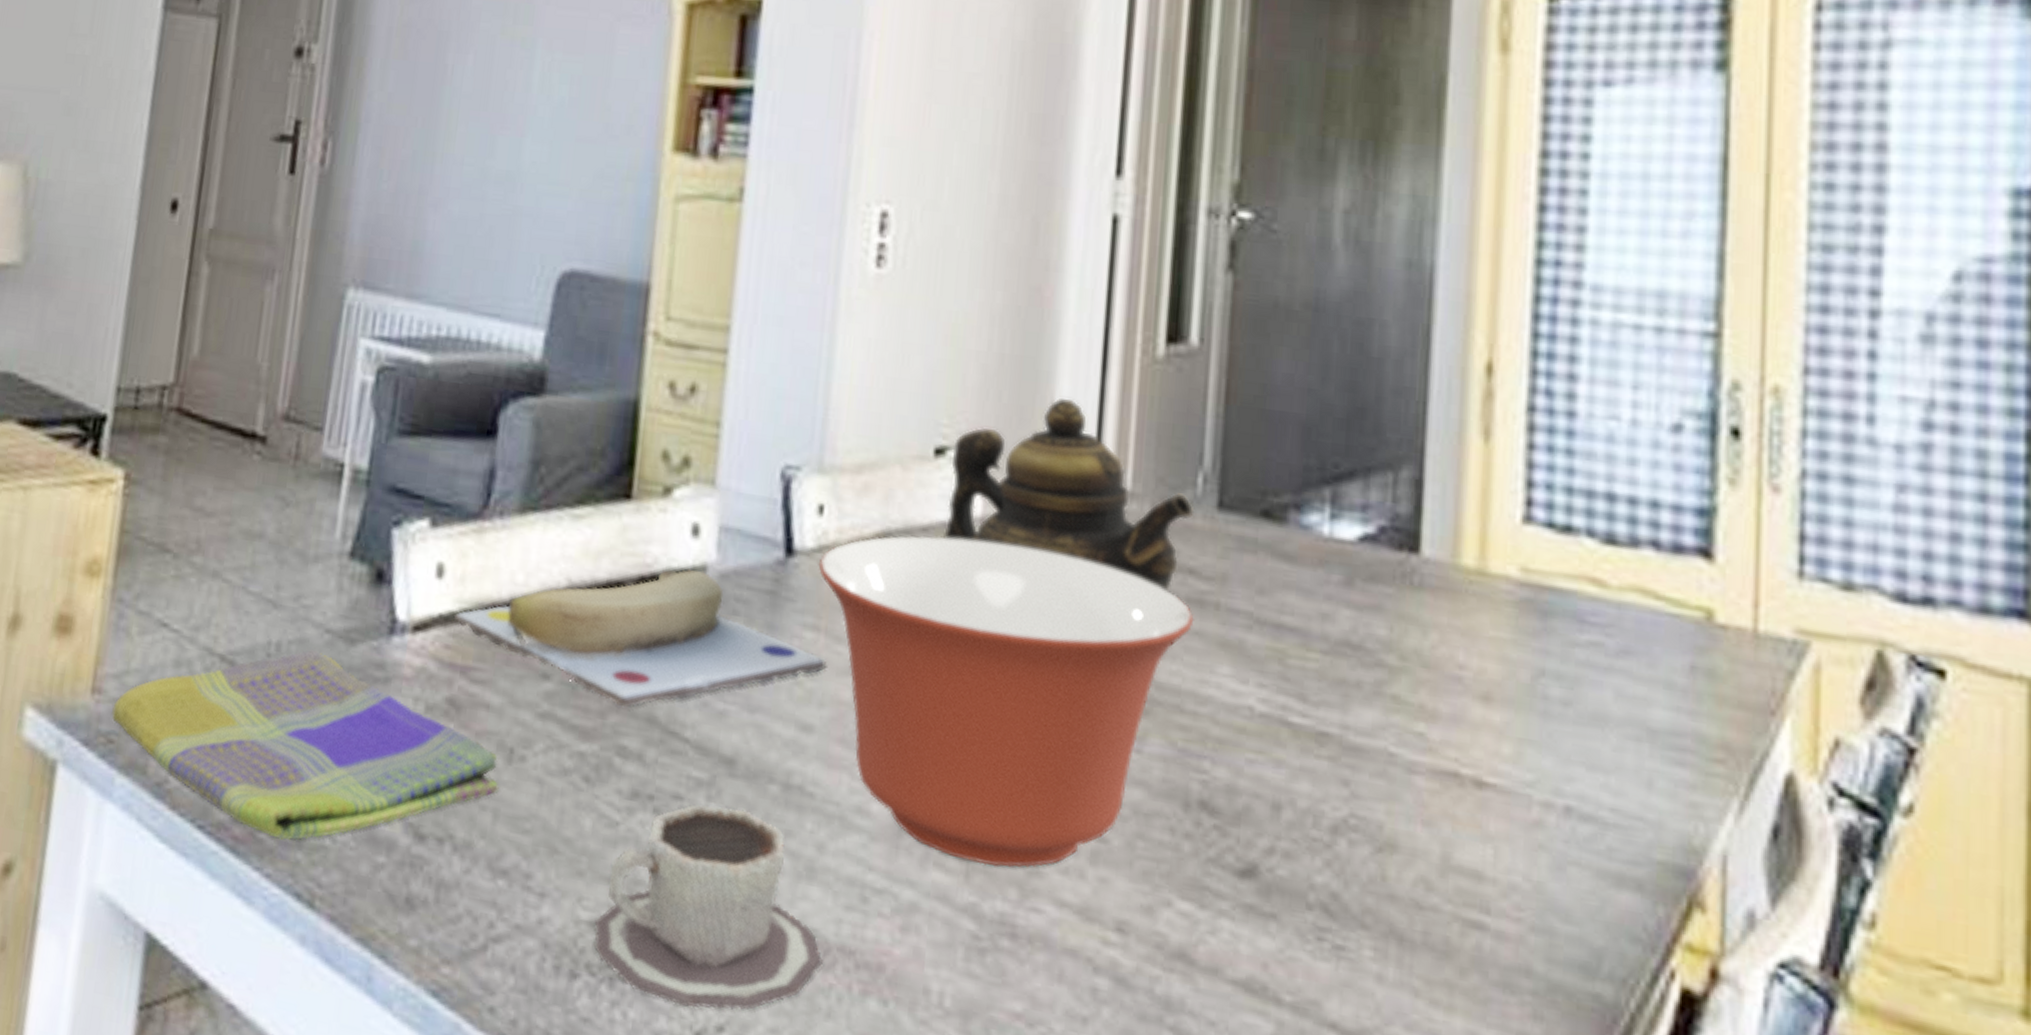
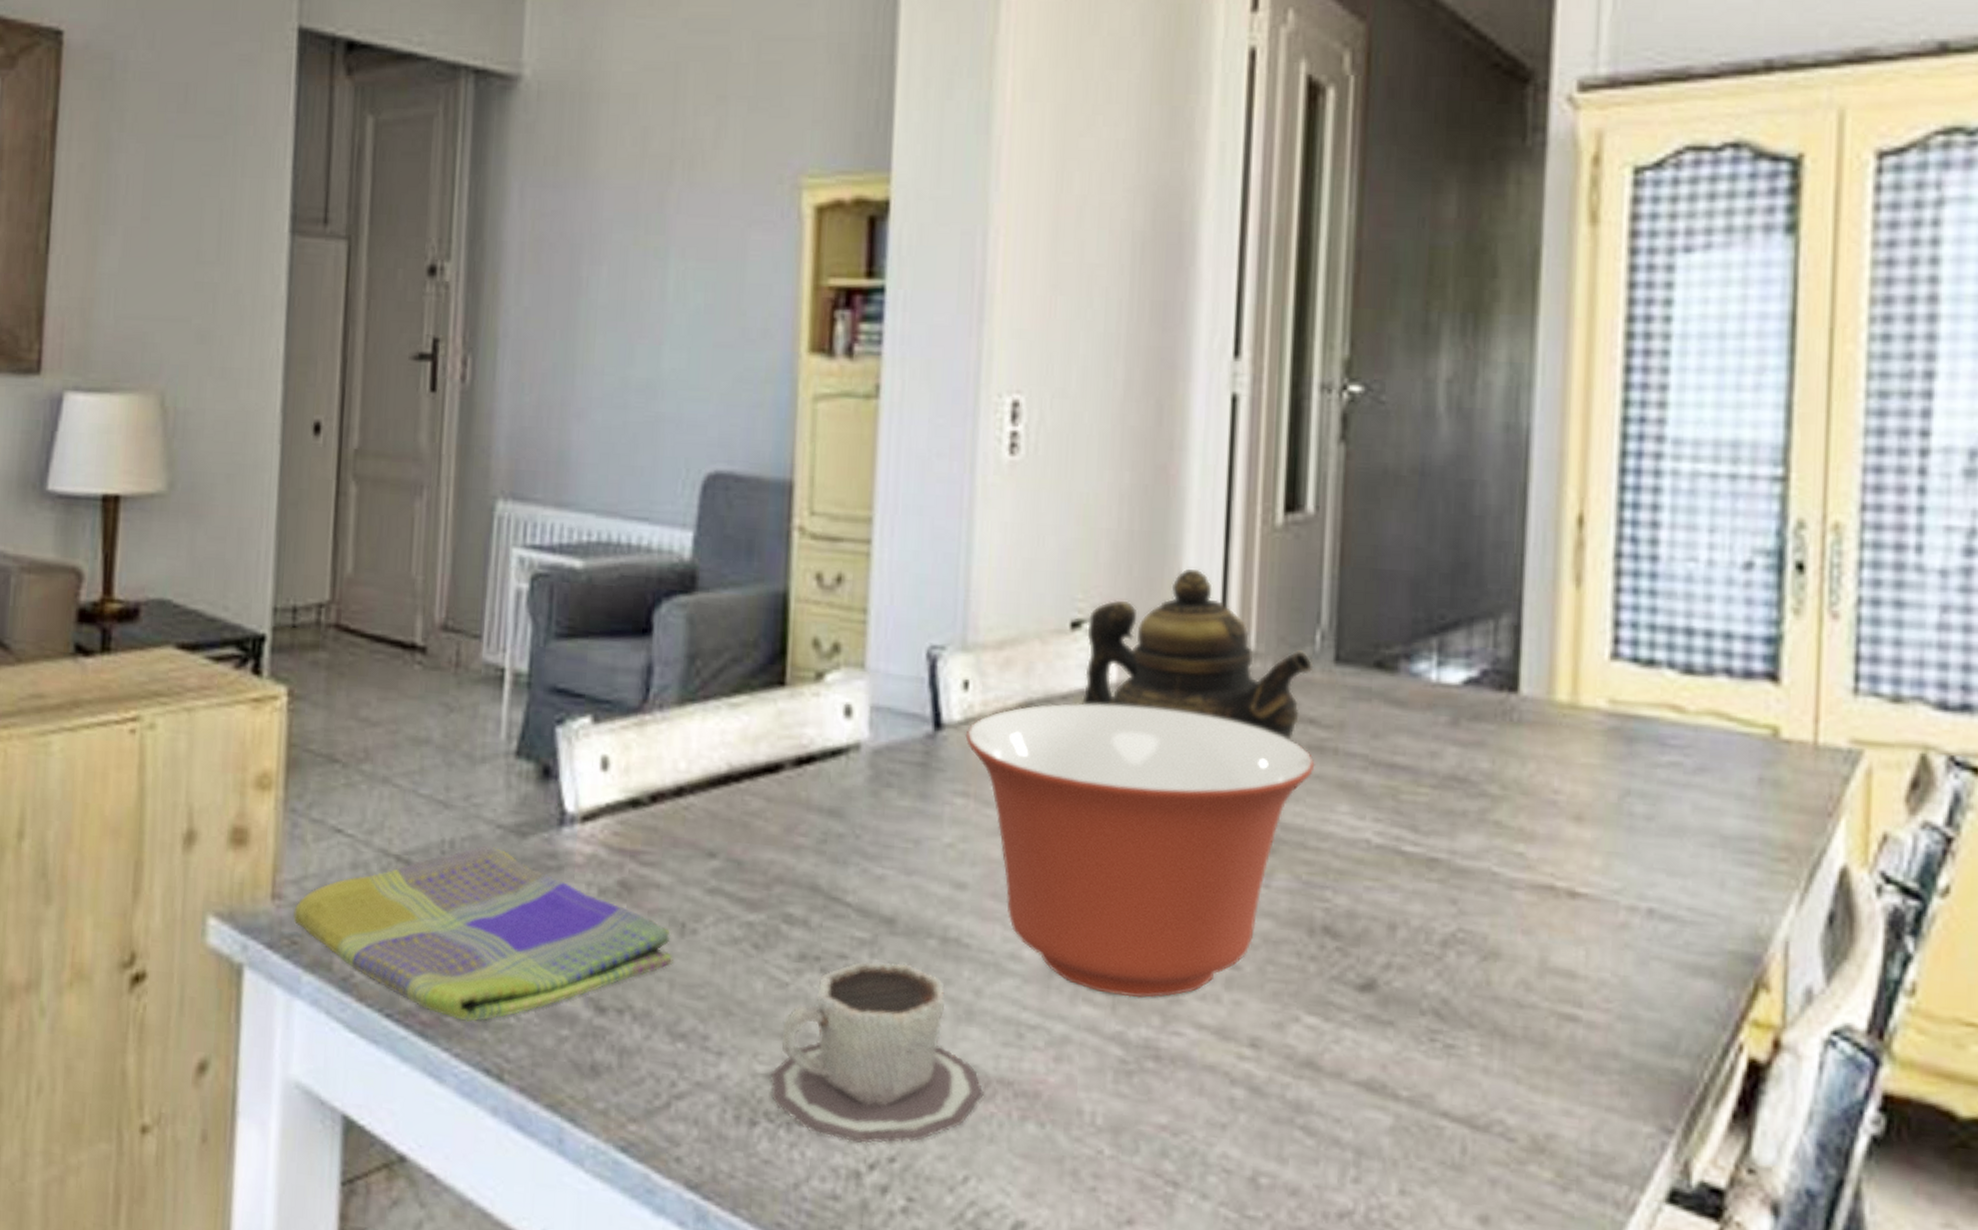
banana: present [453,569,827,708] -> none [620,748,978,879]

